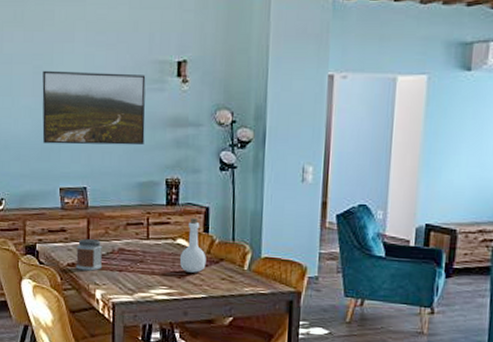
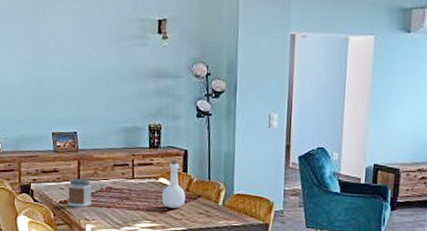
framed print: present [42,70,146,146] -> none [35,25,130,95]

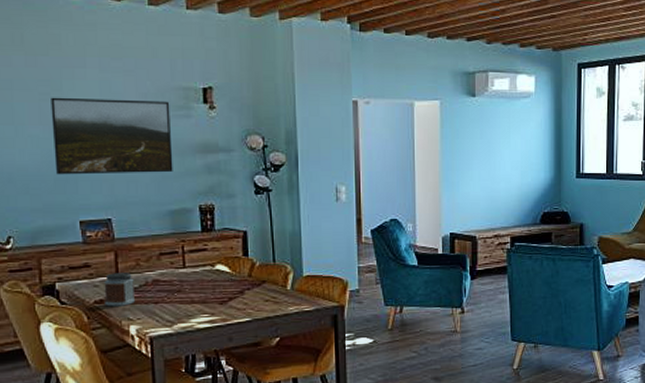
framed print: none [35,25,130,95] -> present [51,97,173,175]
bottle: present [161,160,185,208] -> none [219,243,248,298]

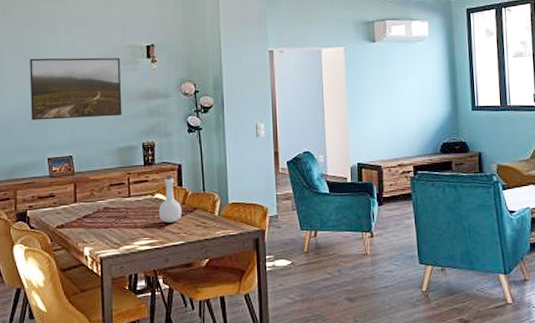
jar: present [104,273,136,307] -> none [65,201,90,231]
bottle: none [219,243,248,298] -> present [158,175,182,223]

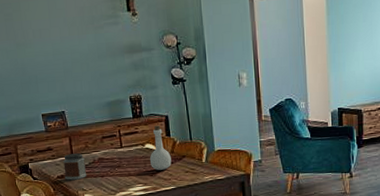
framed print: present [30,57,122,120] -> none [13,12,108,79]
jar: none [65,201,90,231] -> present [63,153,87,180]

